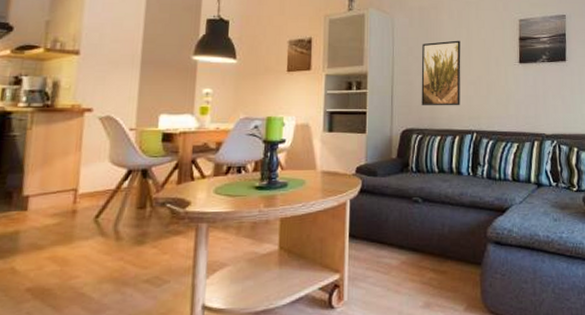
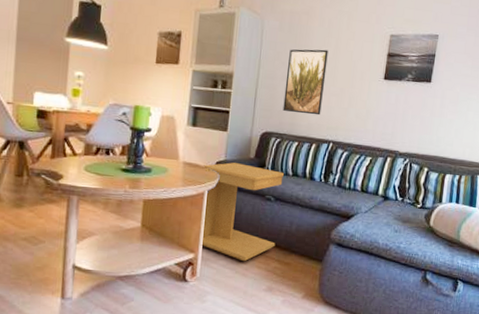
side table: none [342,166,429,276] -> present [200,162,284,262]

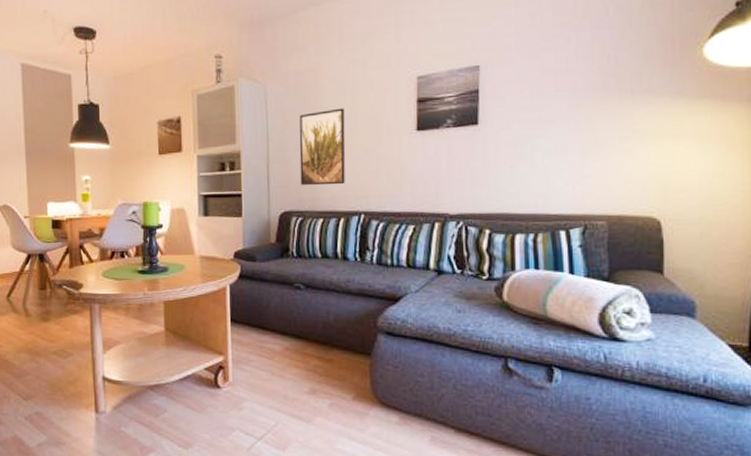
side table: present [200,162,284,262] -> none [220,250,313,361]

